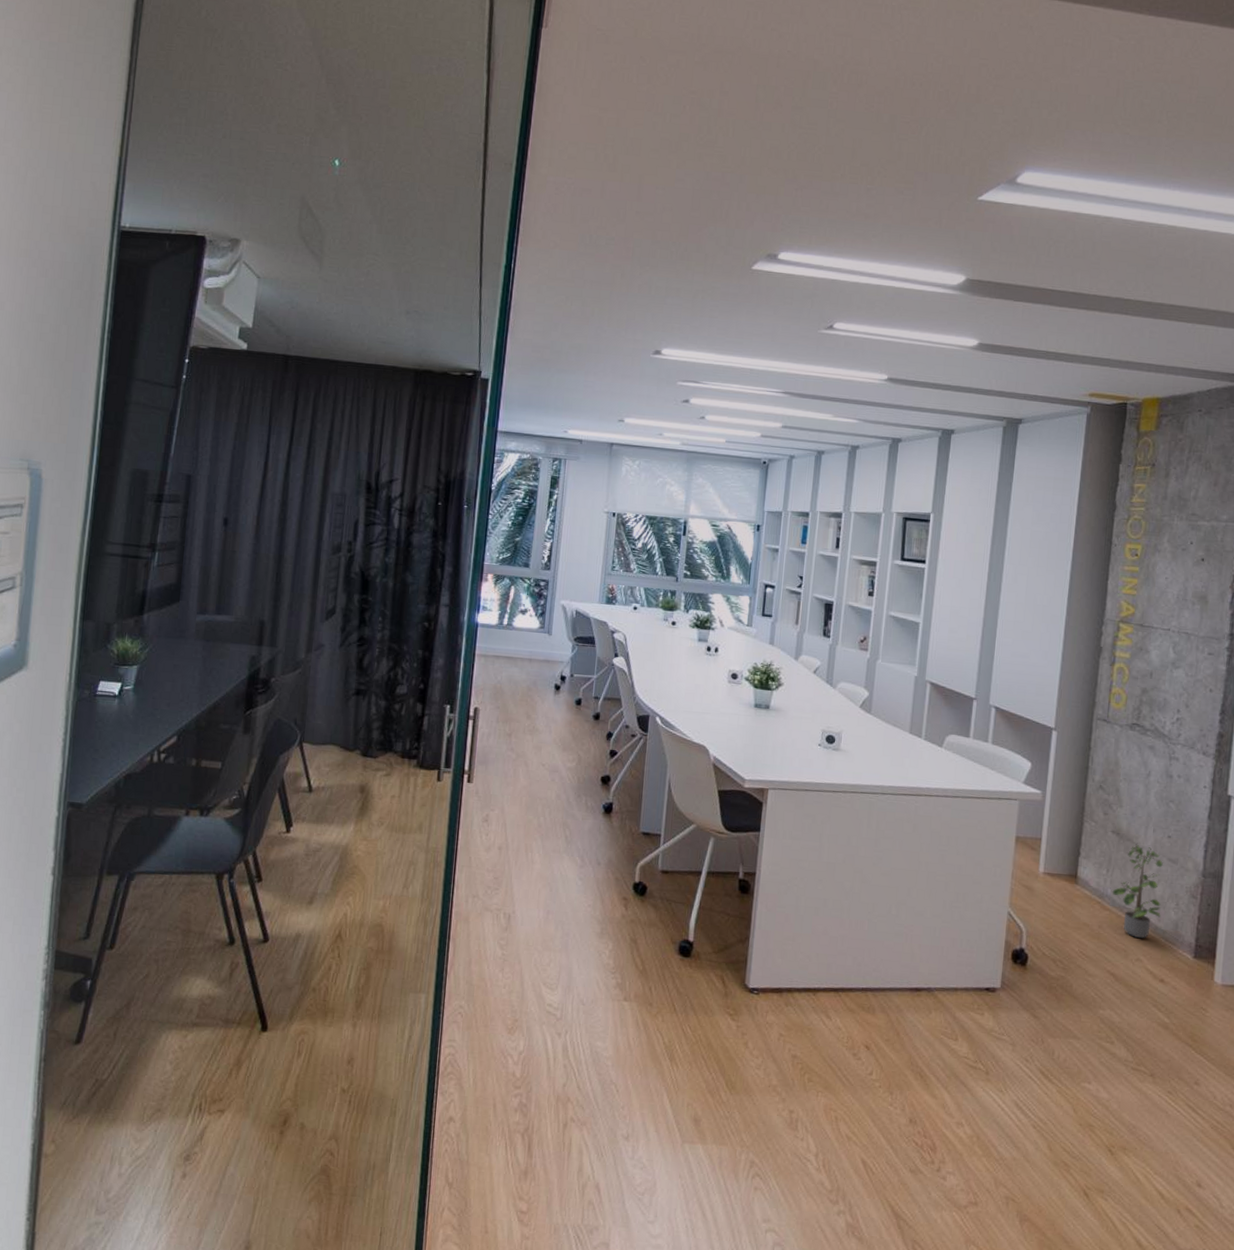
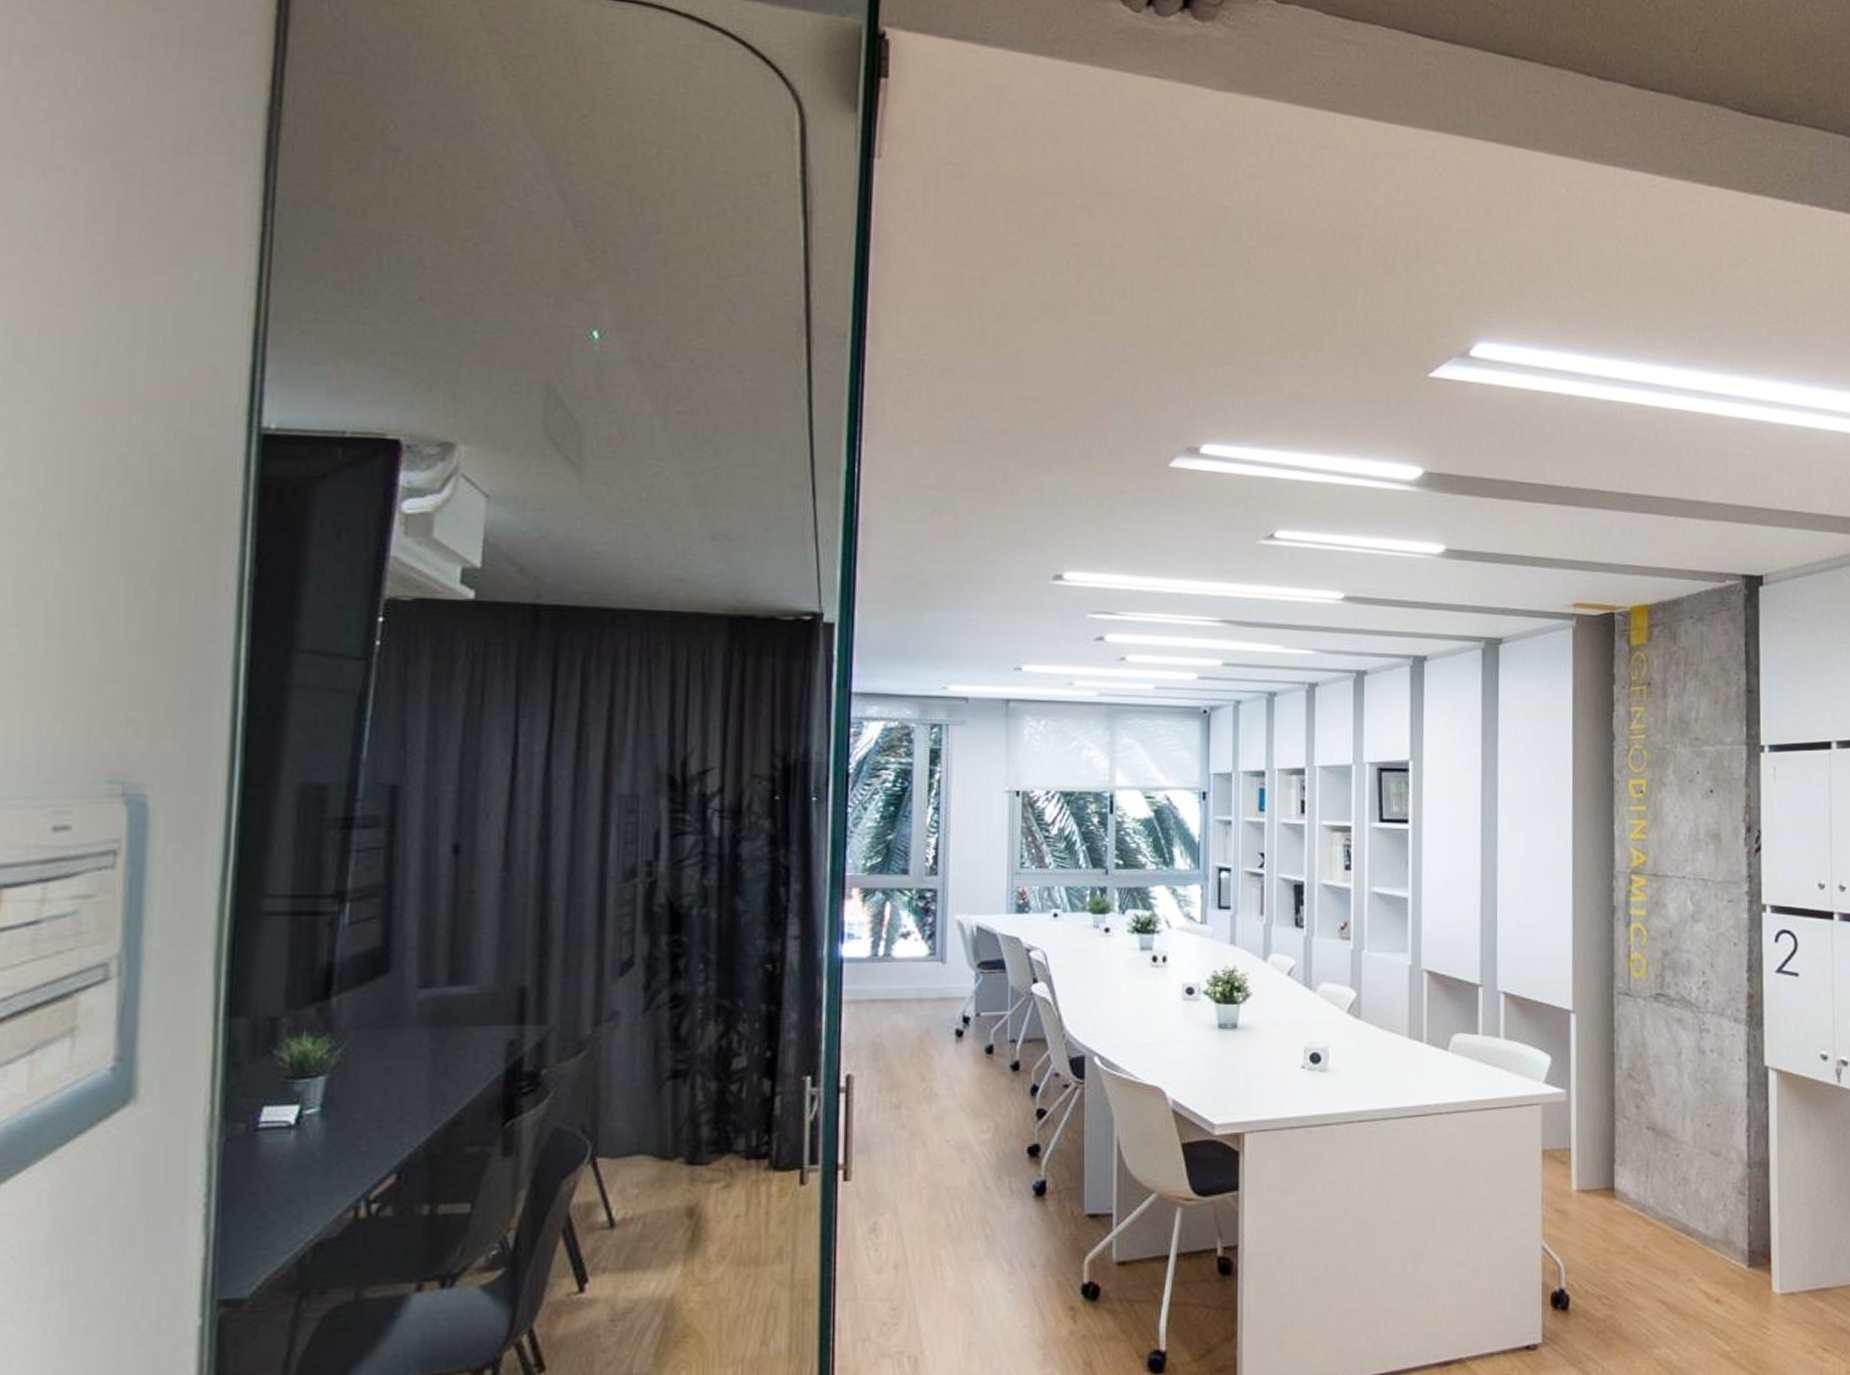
potted plant: present [1112,843,1163,939] -> none [1654,1137,1709,1254]

